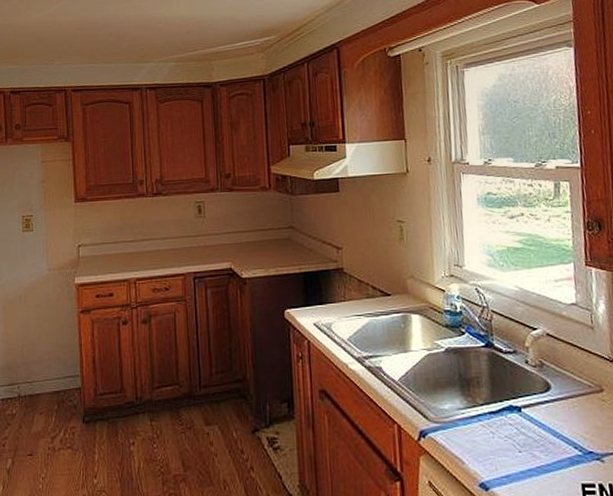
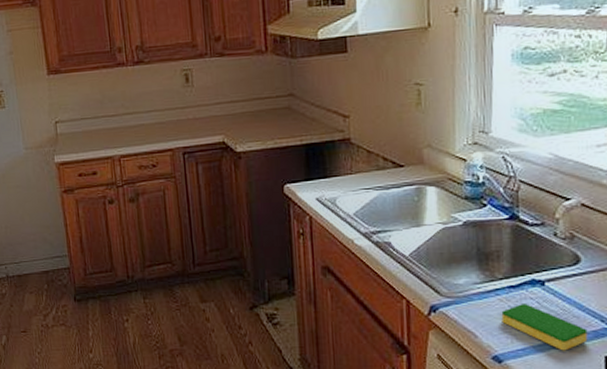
dish sponge: none [484,430,565,478] -> present [501,304,588,351]

